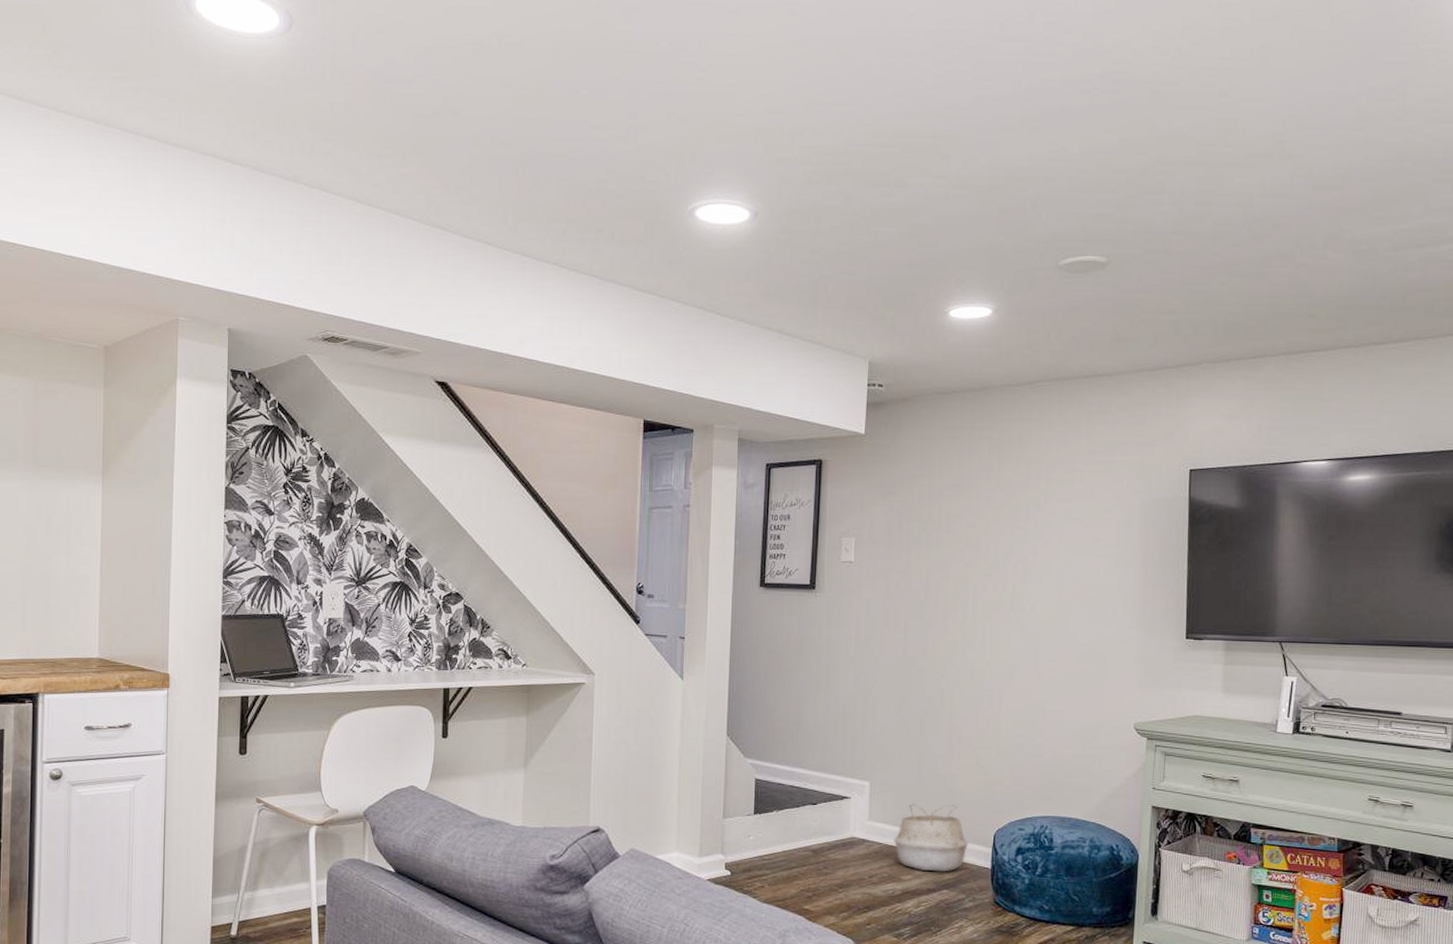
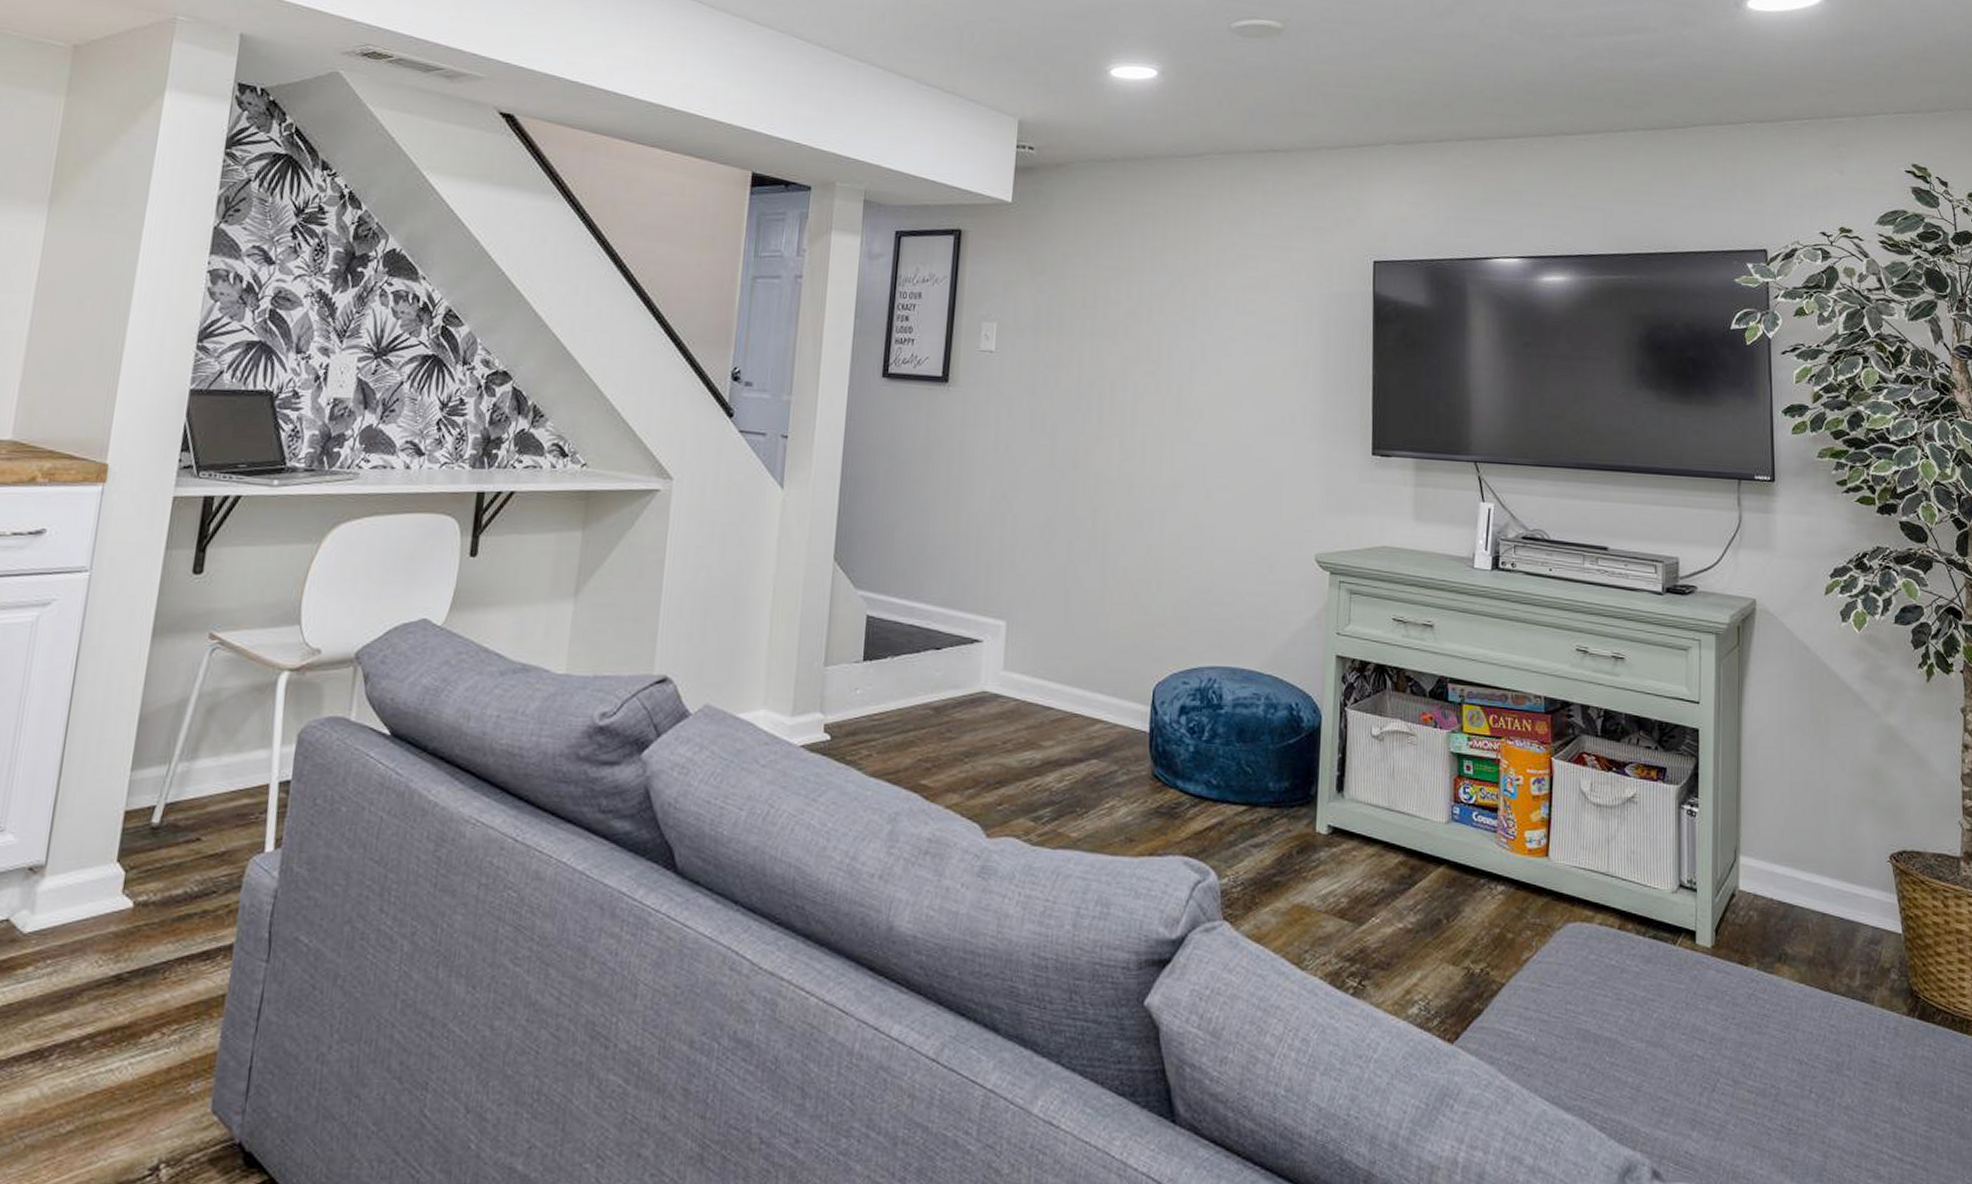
woven basket: present [893,803,968,872] -> none [1033,649,1122,737]

